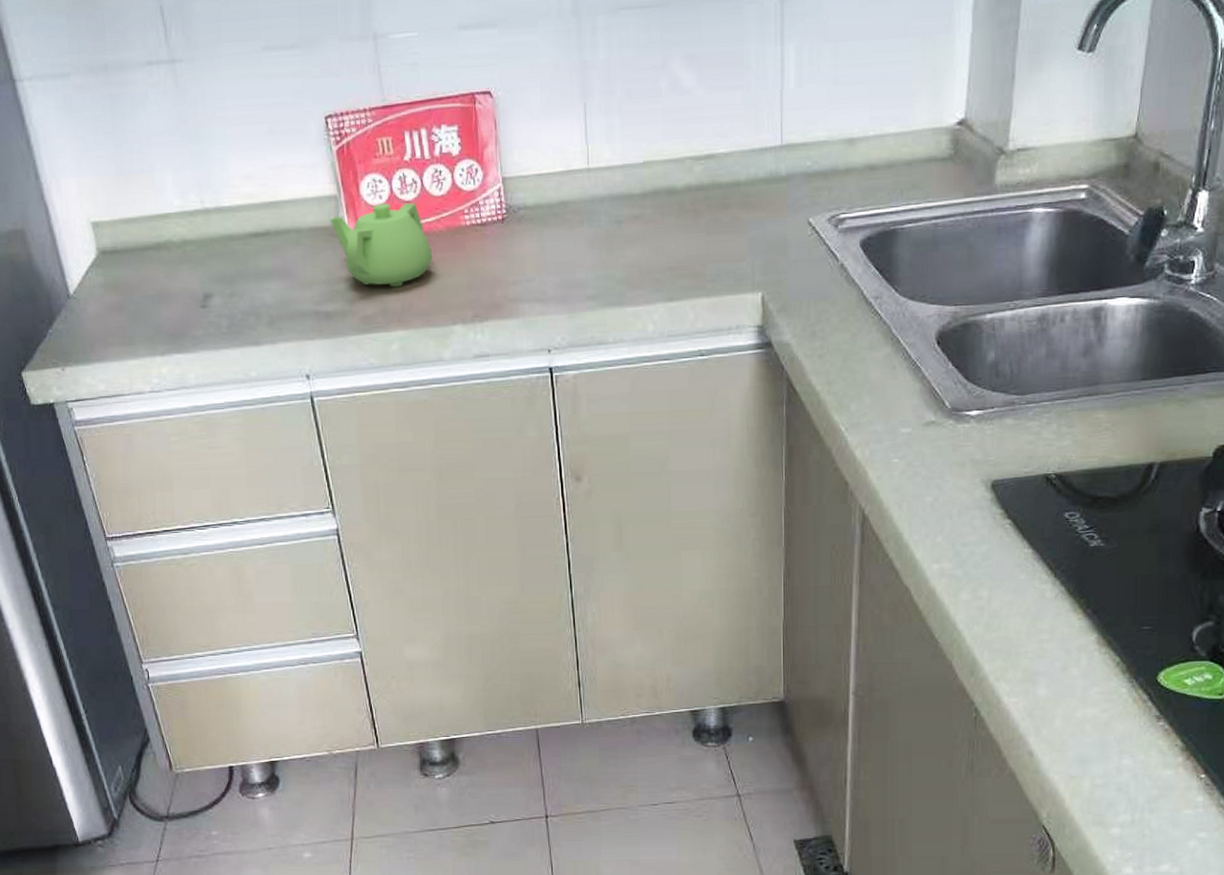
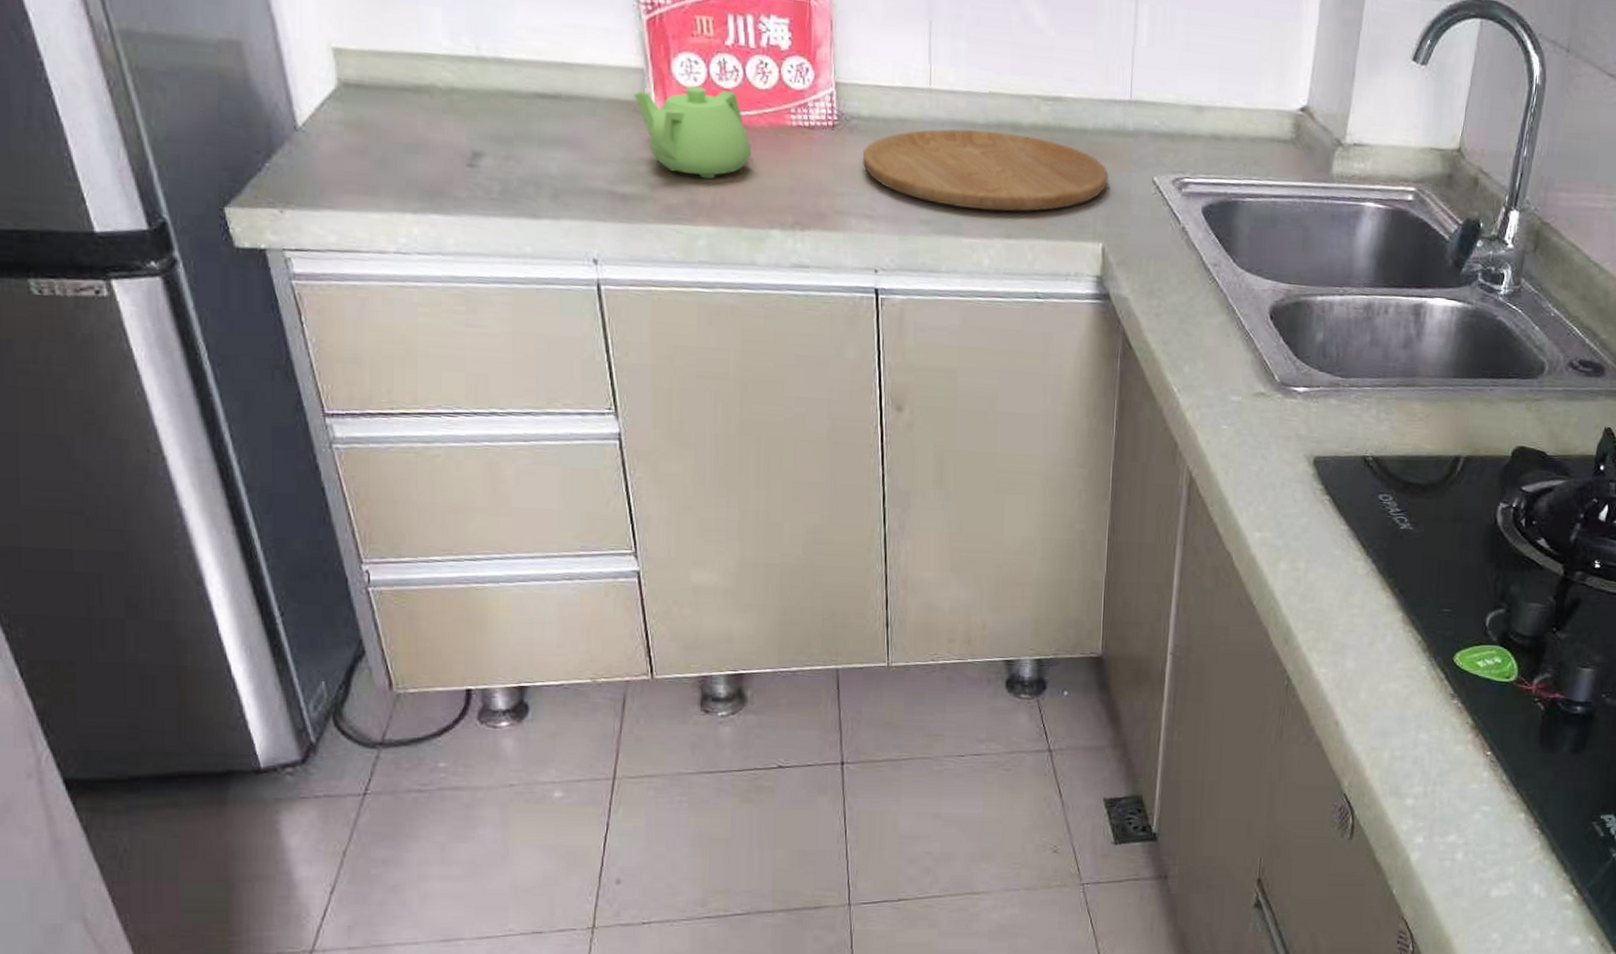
cutting board: none [530,198,764,278] -> present [862,129,1109,212]

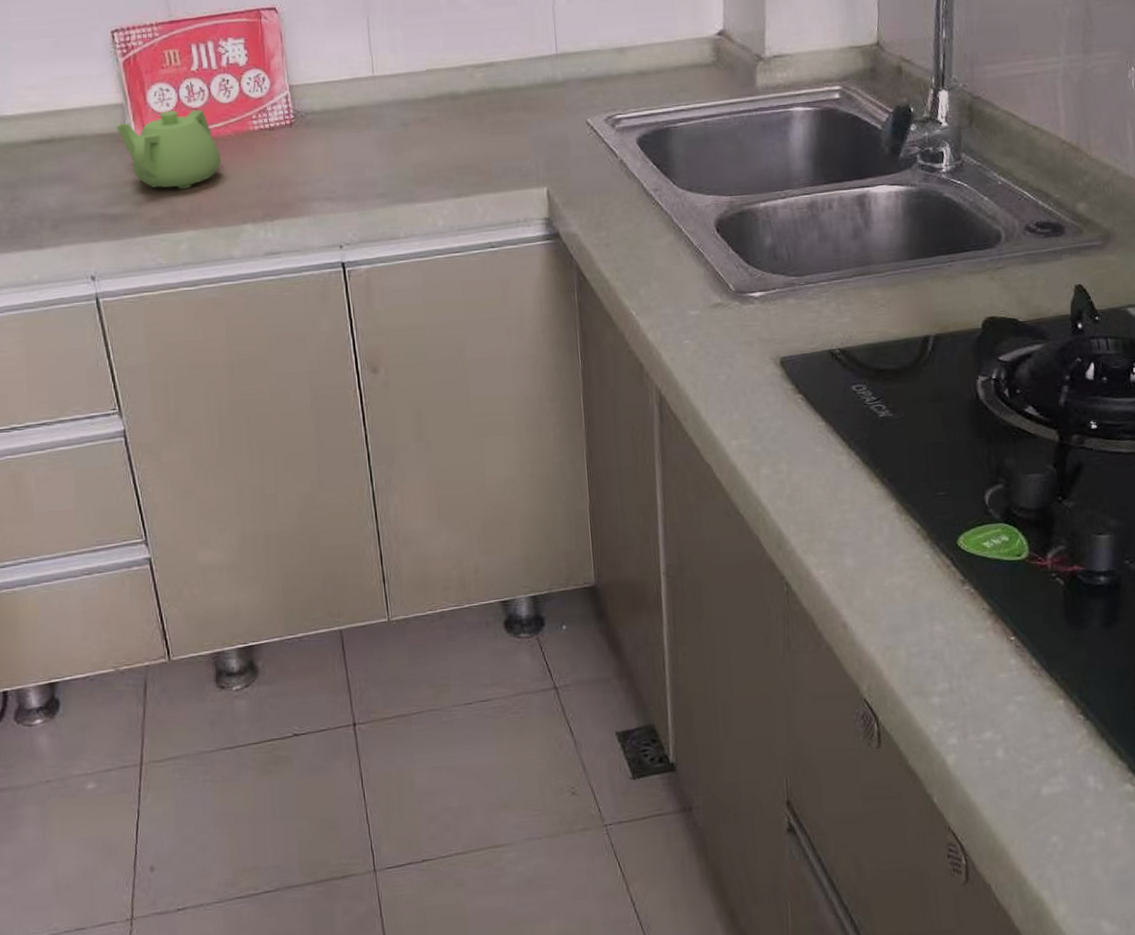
cutting board: present [862,129,1109,212] -> none [319,102,545,177]

